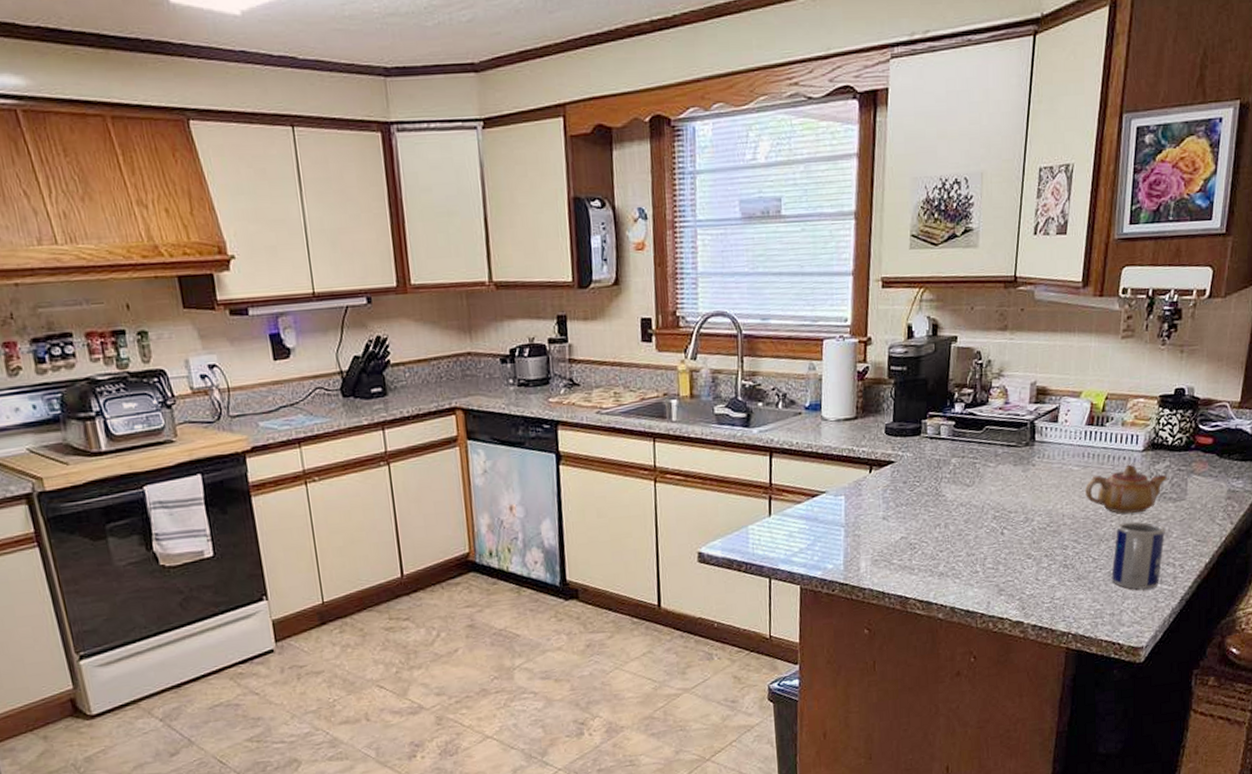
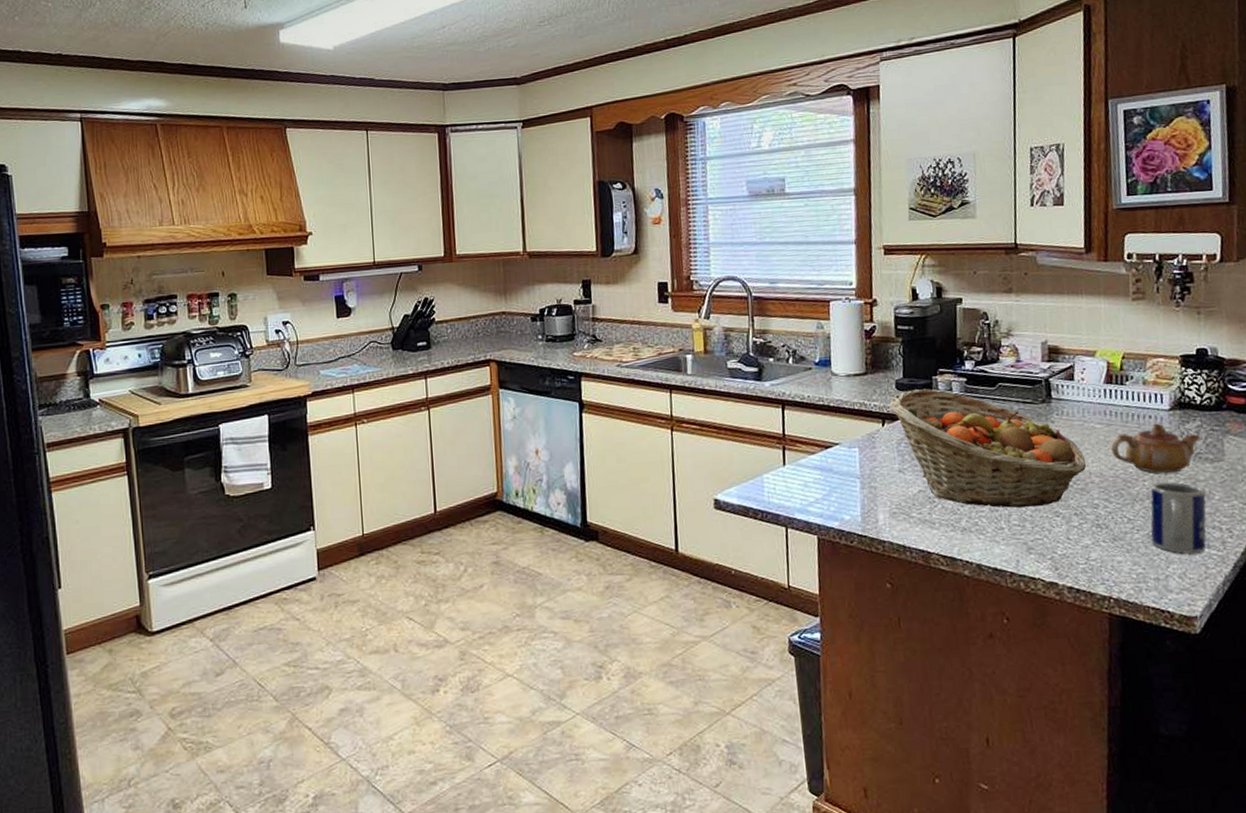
fruit basket: none [878,433,1061,552] -> present [890,389,1087,508]

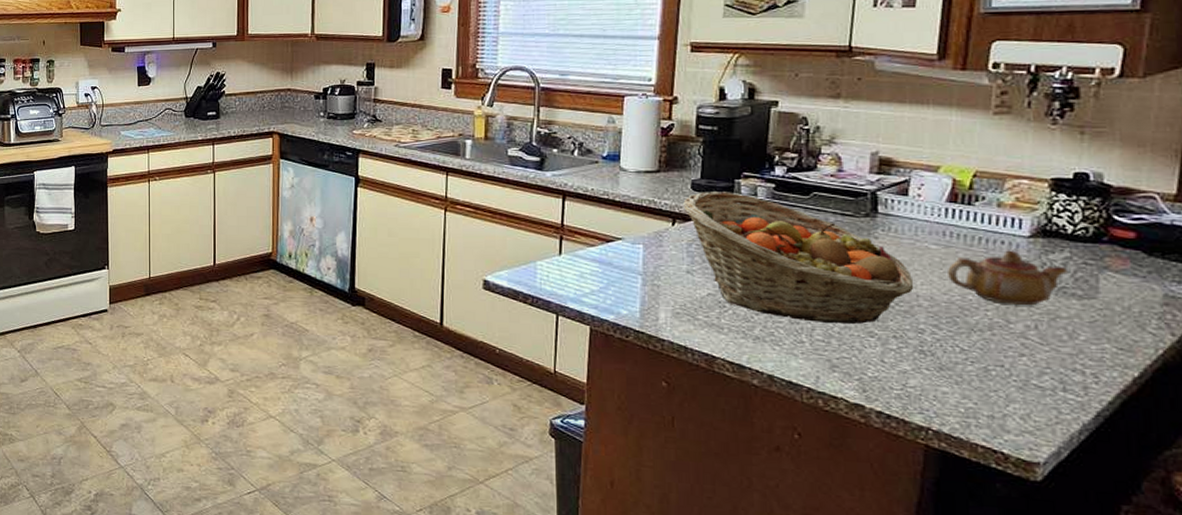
mug: present [1150,482,1206,554] -> none [988,314,1068,396]

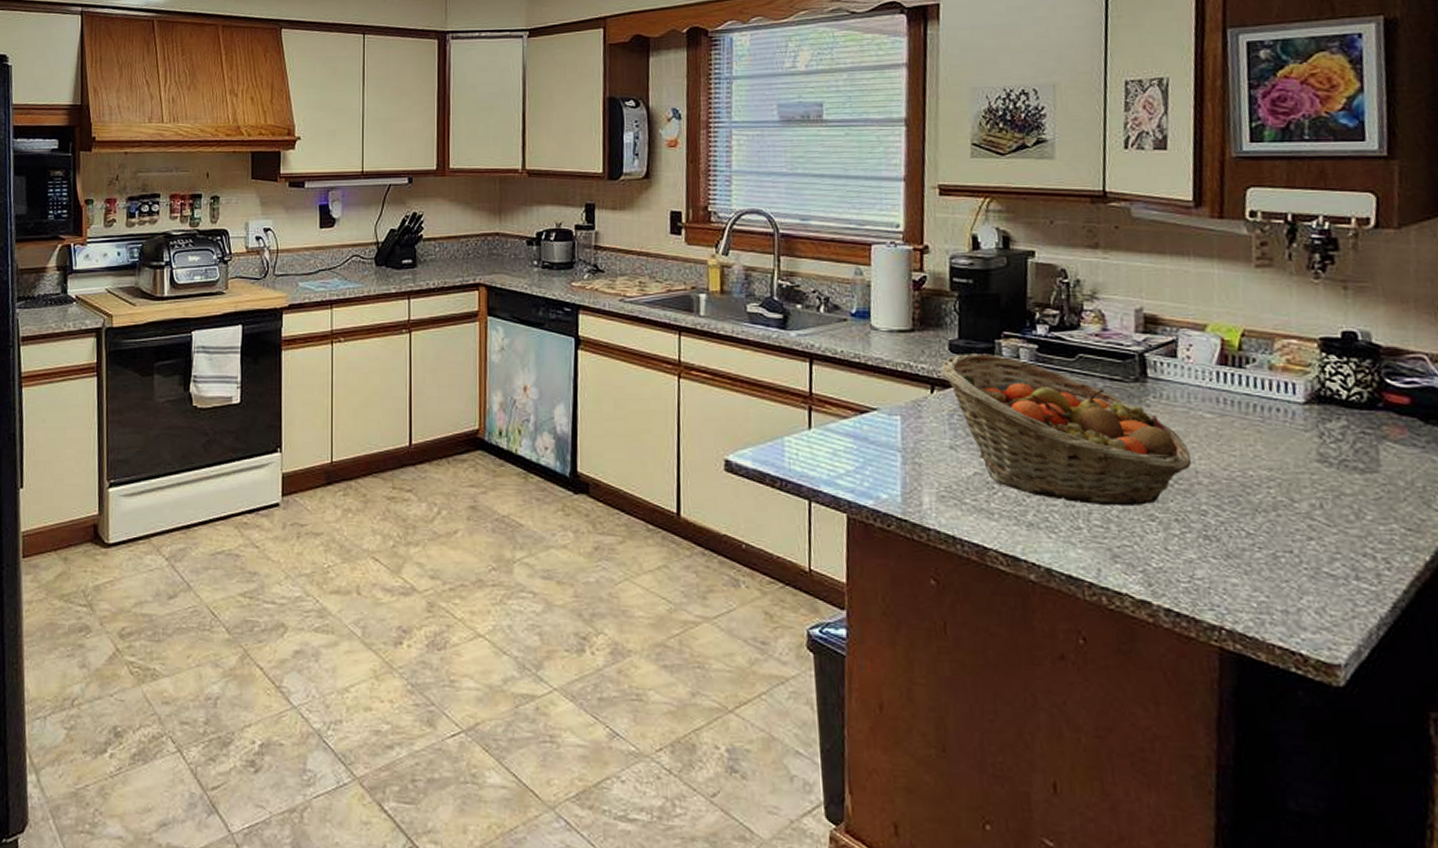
teapot: present [948,250,1067,306] -> none [1225,418,1347,482]

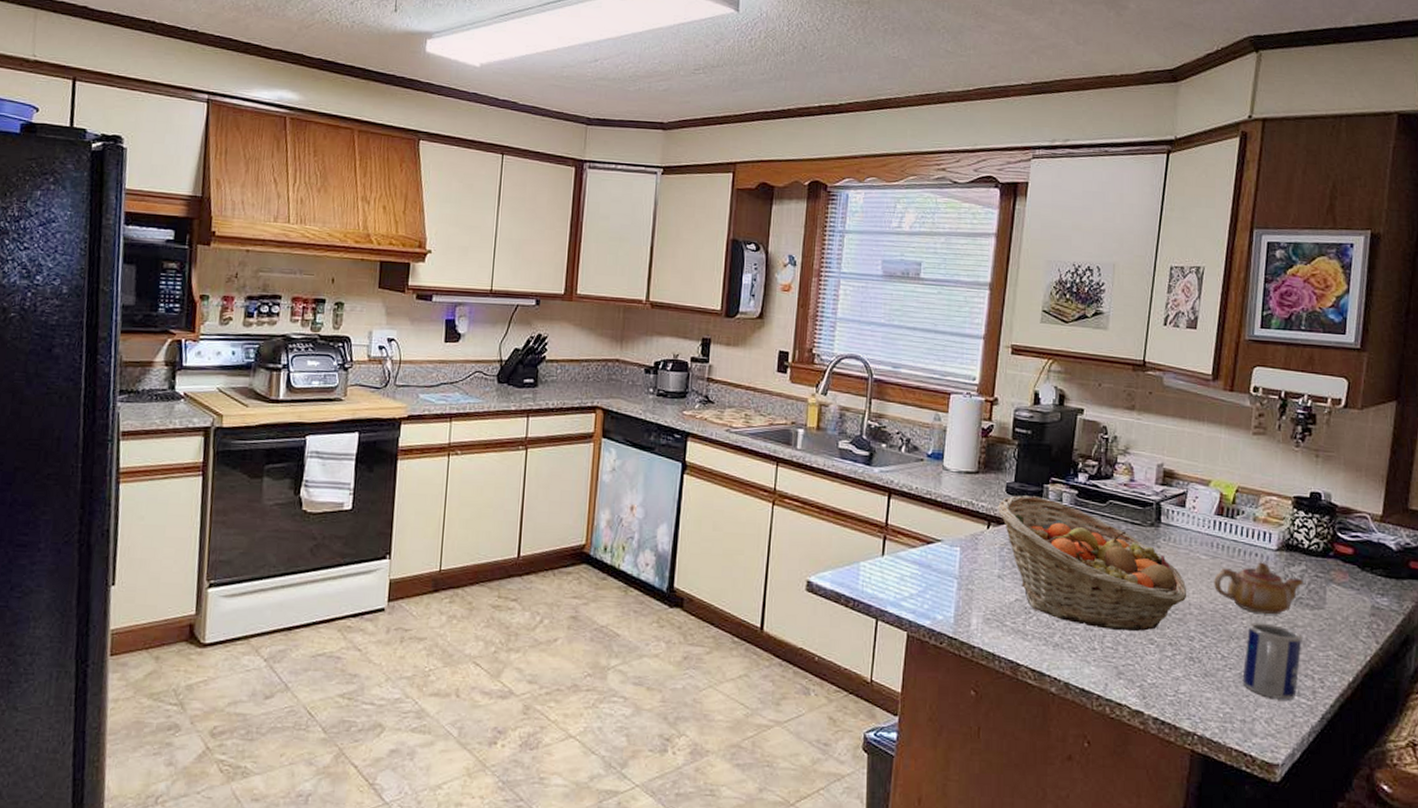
teapot: none [1225,418,1347,482] -> present [1214,562,1304,615]
mug: none [1277,492,1354,586] -> present [1242,622,1302,700]

